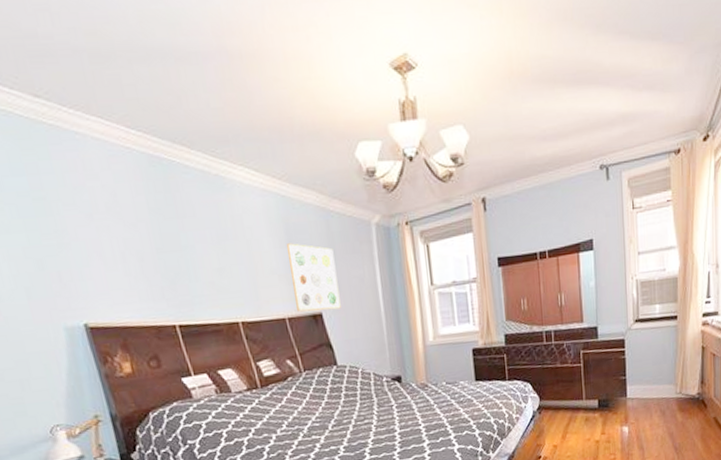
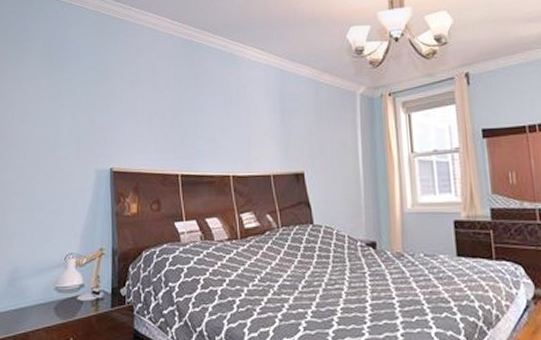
wall art: present [287,243,341,312] -> none [280,109,322,170]

